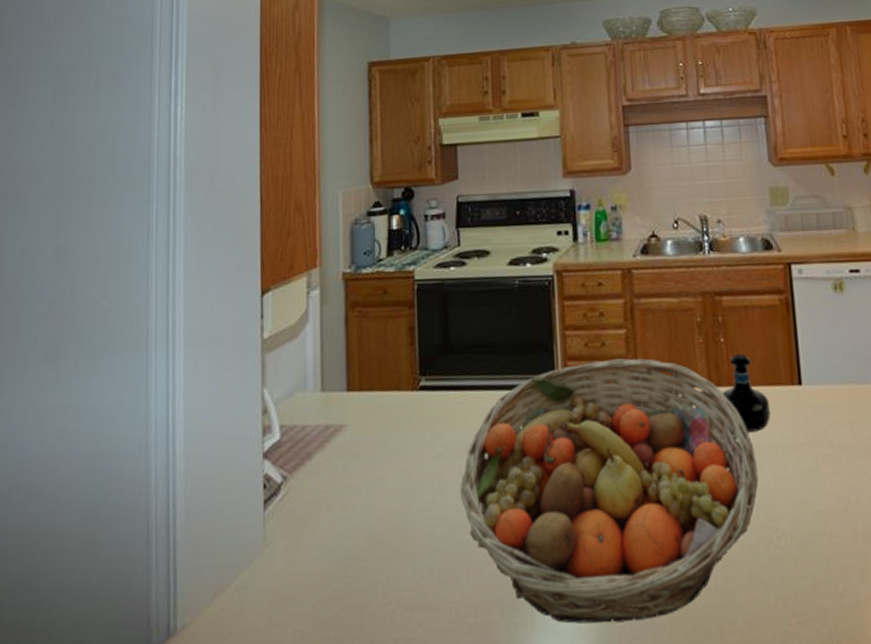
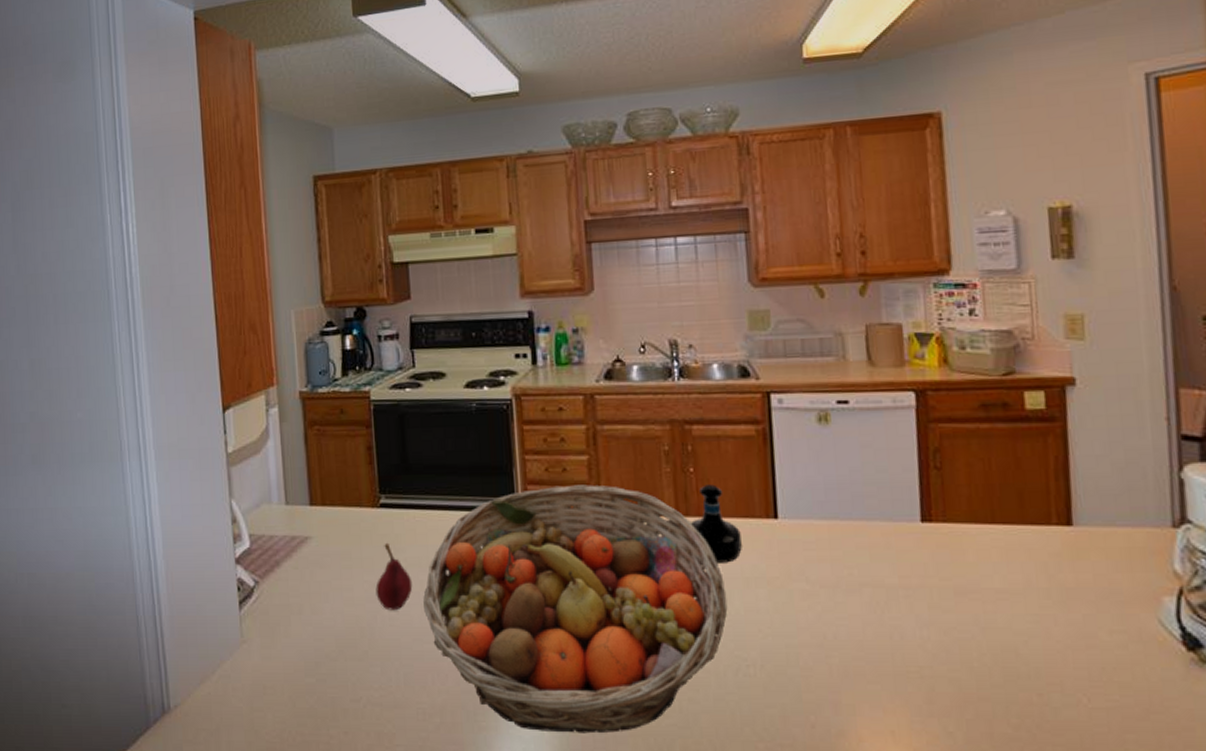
fruit: none [411,427,450,501] -> present [375,542,413,611]

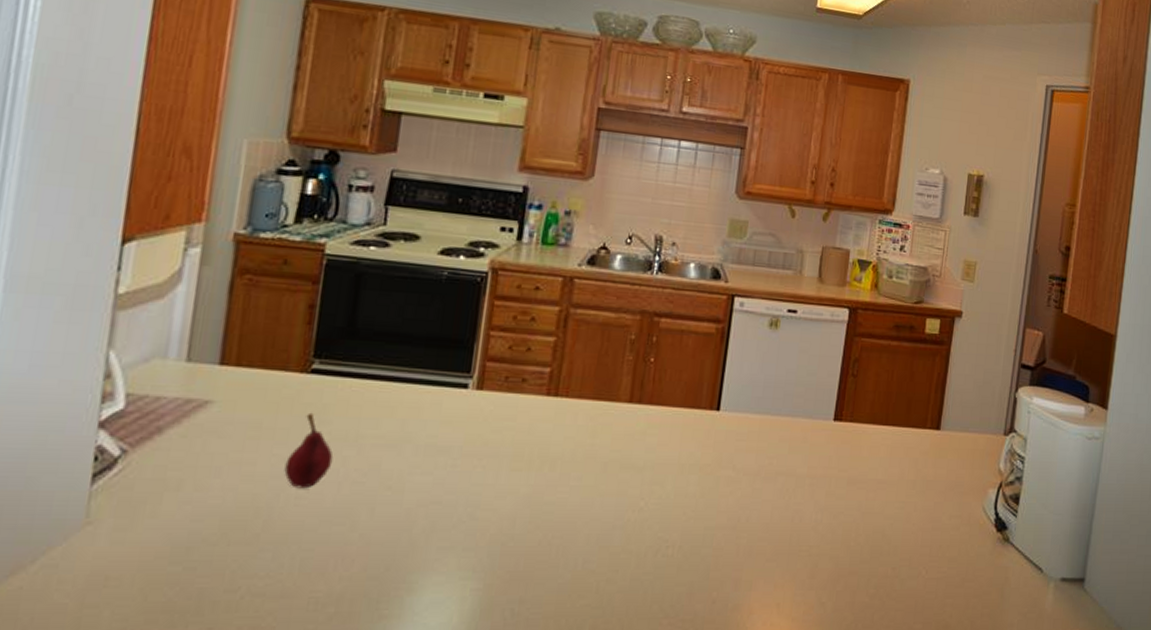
fruit basket: present [423,484,728,734] -> none [340,364,662,618]
tequila bottle: present [691,484,742,563] -> none [642,375,685,450]

